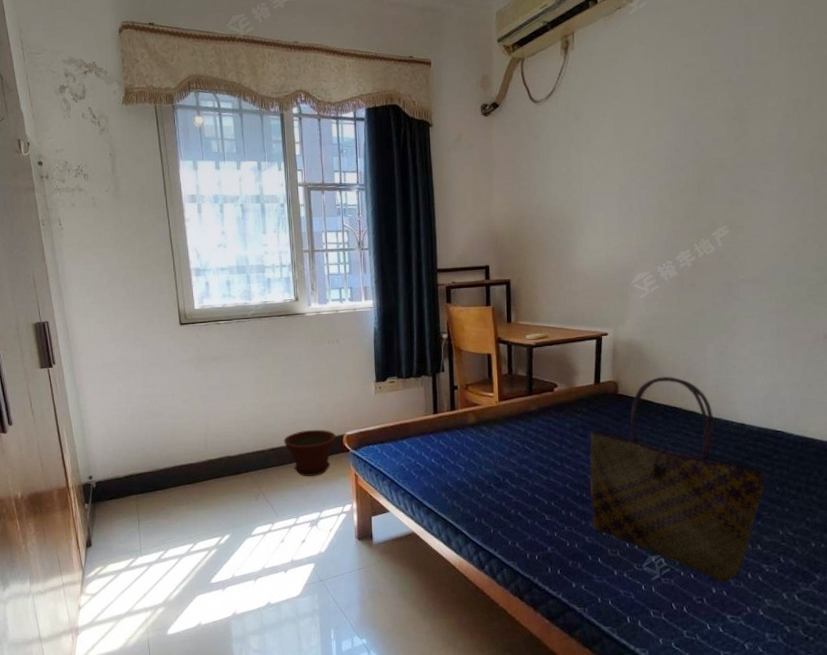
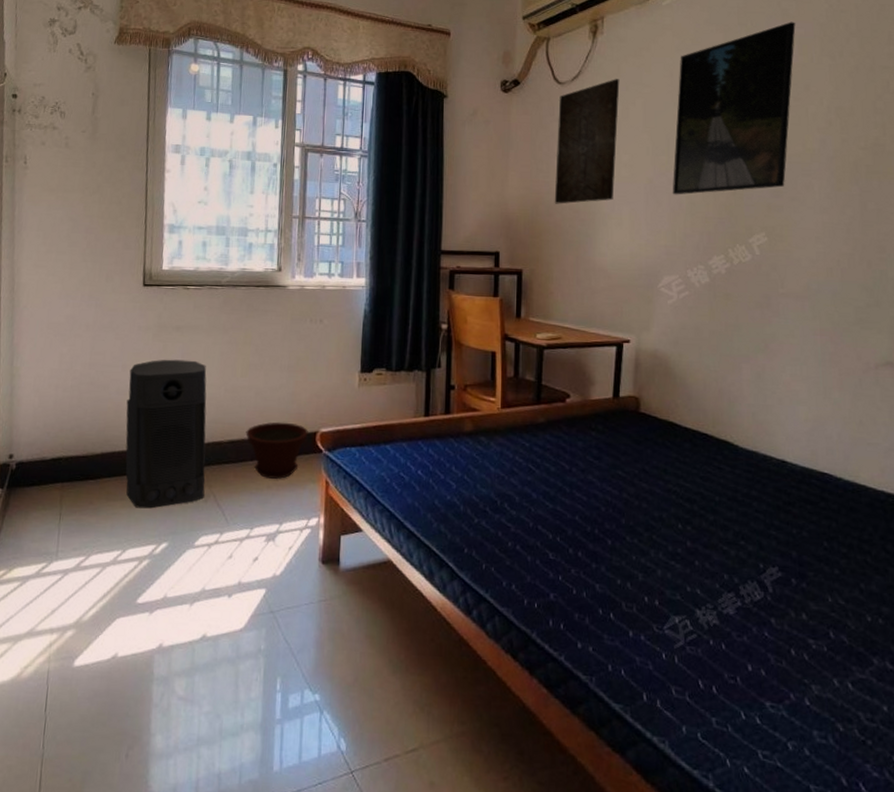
air purifier: none [179,385,255,509] -> present [125,359,207,509]
wall art: none [535,92,592,217] -> present [554,79,620,204]
tote bag: present [589,377,767,582] -> none [603,396,813,658]
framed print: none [642,18,756,199] -> present [672,21,796,195]

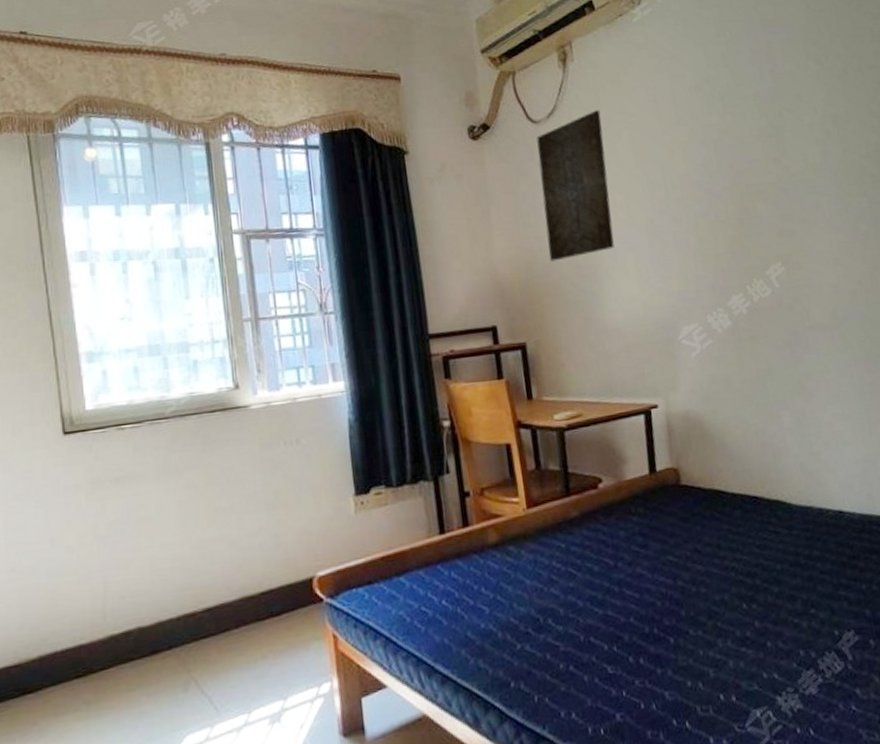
air purifier: present [125,359,207,509] -> none [61,517,183,718]
plant pot: present [246,421,308,479] -> none [224,572,303,647]
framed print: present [672,21,796,195] -> none [661,27,793,234]

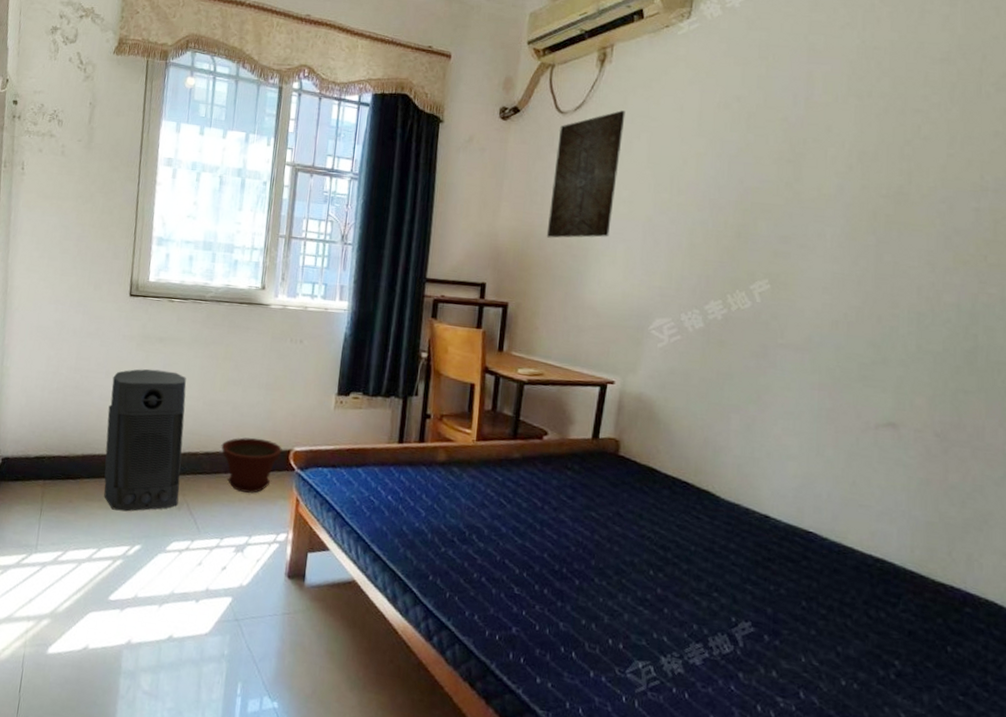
air purifier: none [61,517,183,718] -> present [104,369,187,512]
plant pot: none [224,572,303,647] -> present [221,437,282,493]

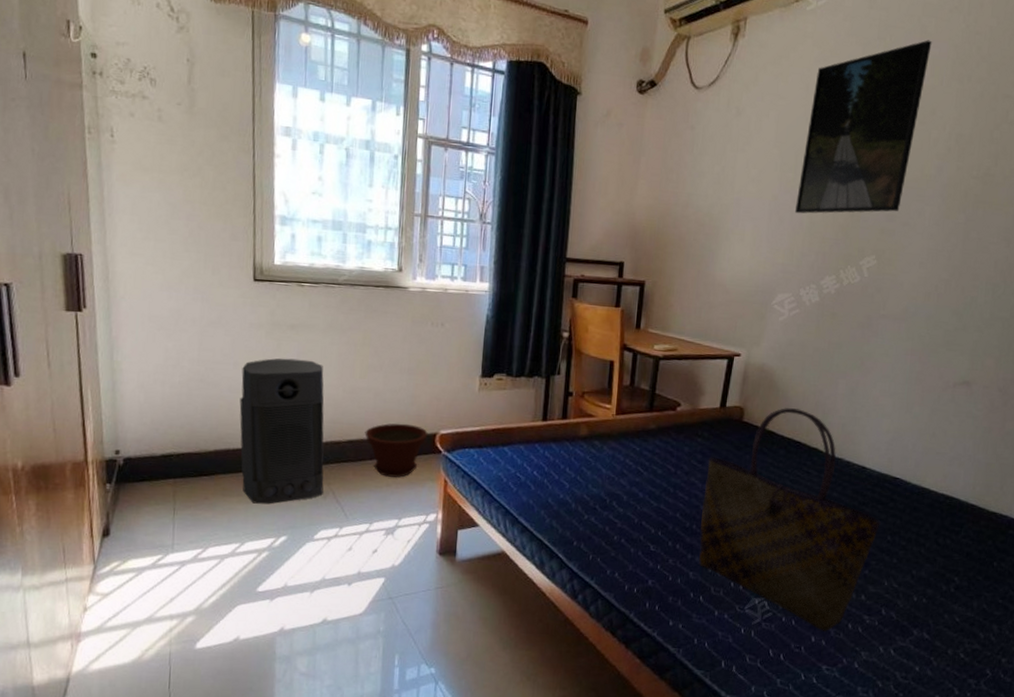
wall art: present [546,110,626,238] -> none [681,87,757,217]
tote bag: none [570,442,792,712] -> present [699,408,881,631]
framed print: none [671,57,822,236] -> present [794,40,932,214]

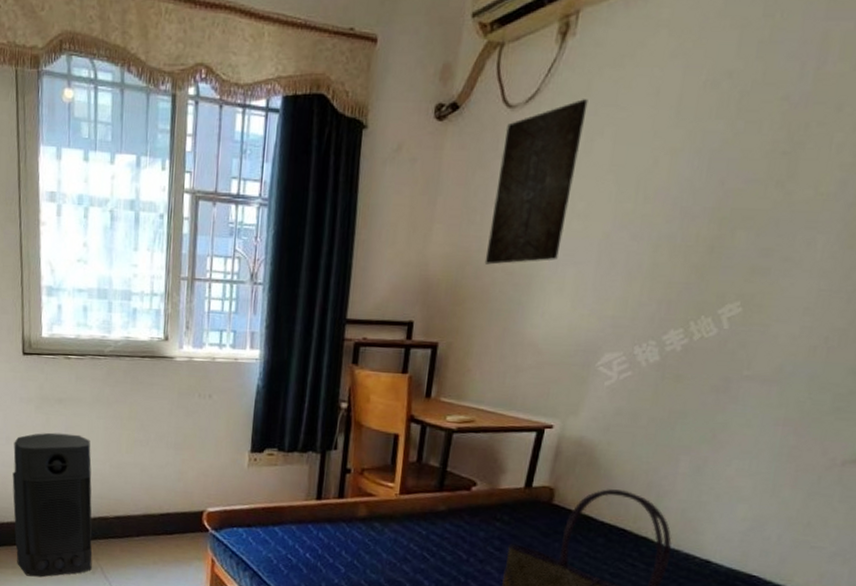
plant pot: present [365,423,428,478] -> none [131,499,195,556]
wall art: none [681,87,757,217] -> present [484,99,588,265]
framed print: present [794,40,932,214] -> none [631,10,844,254]

